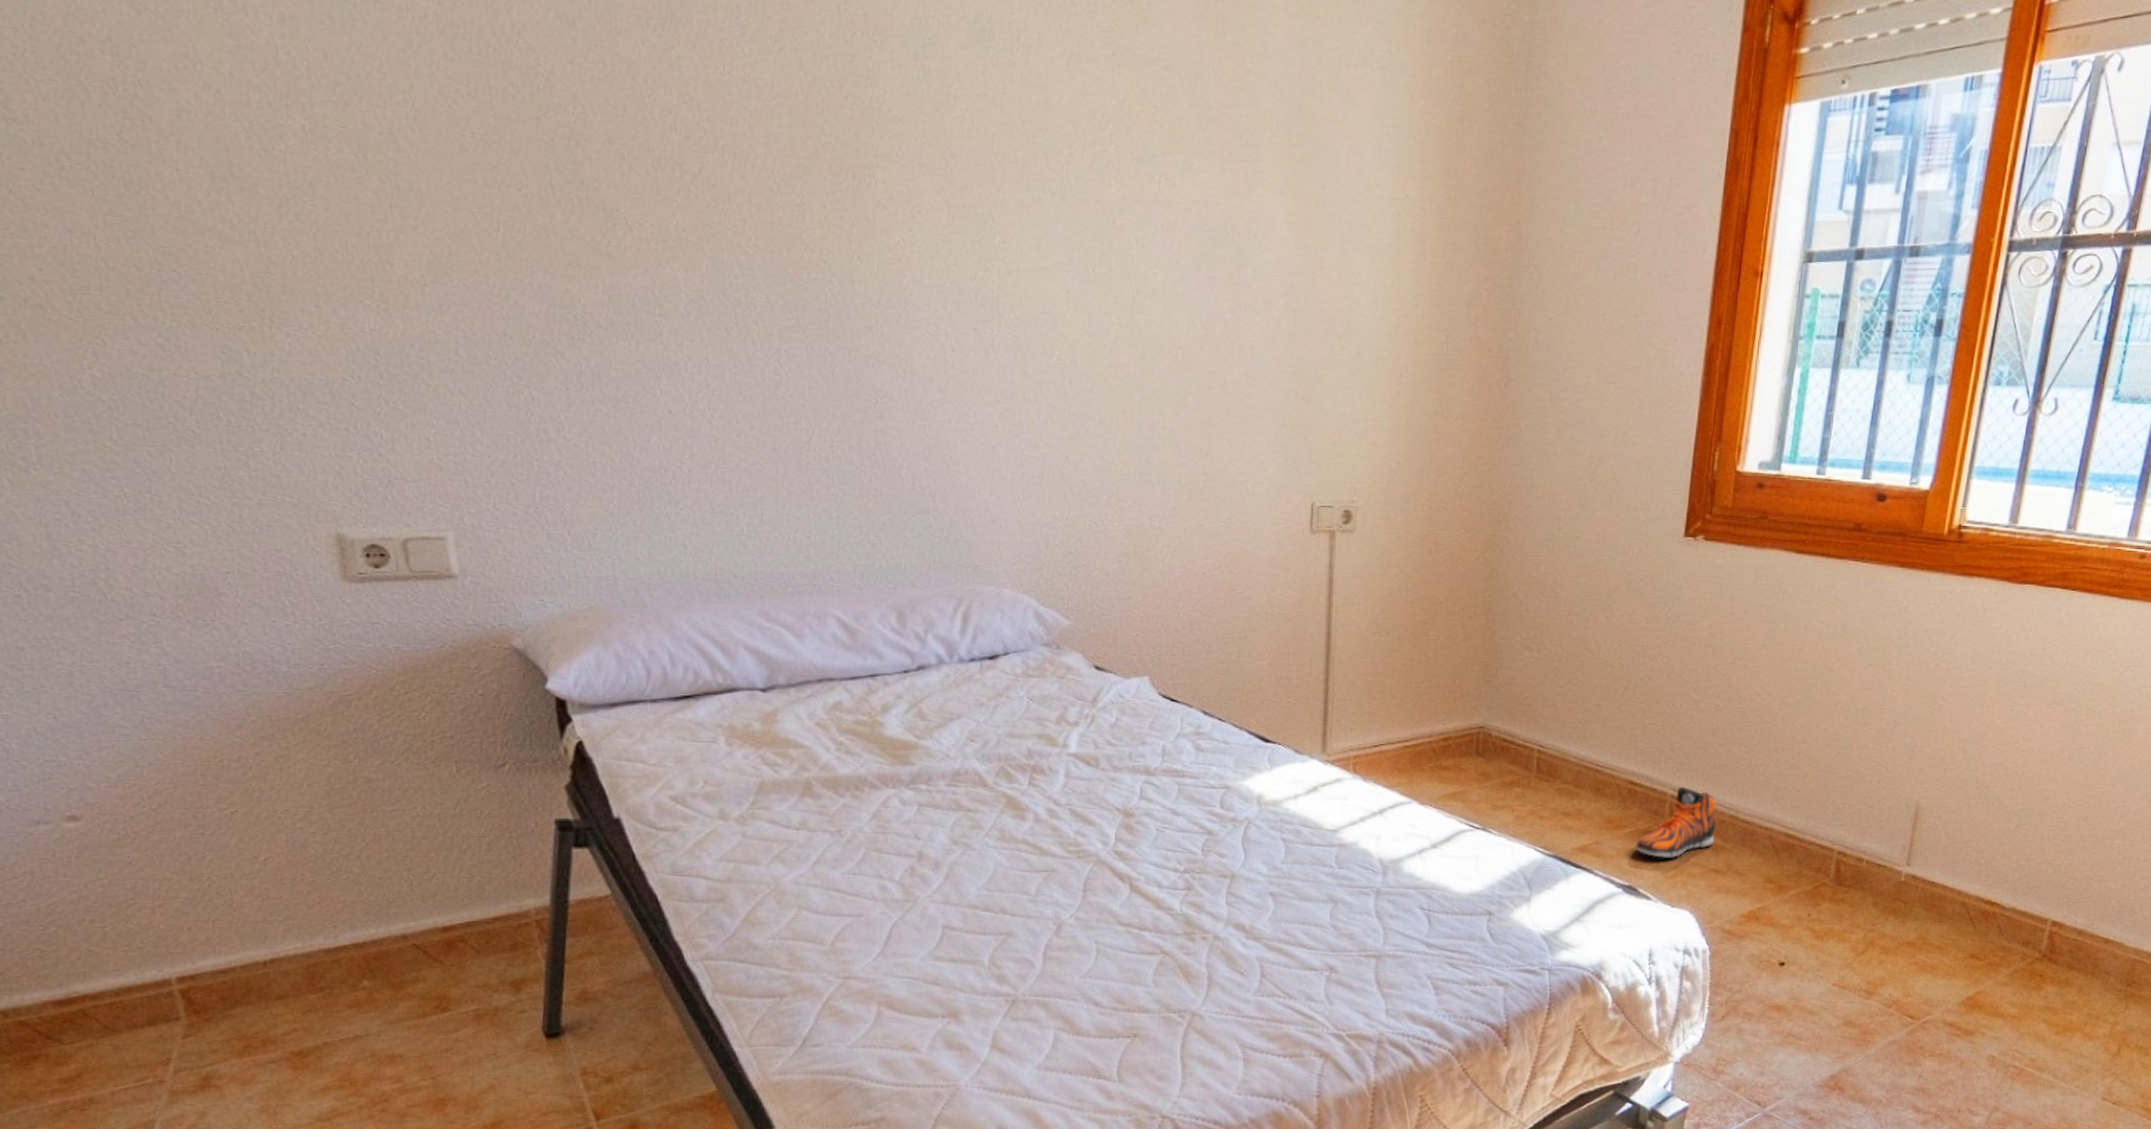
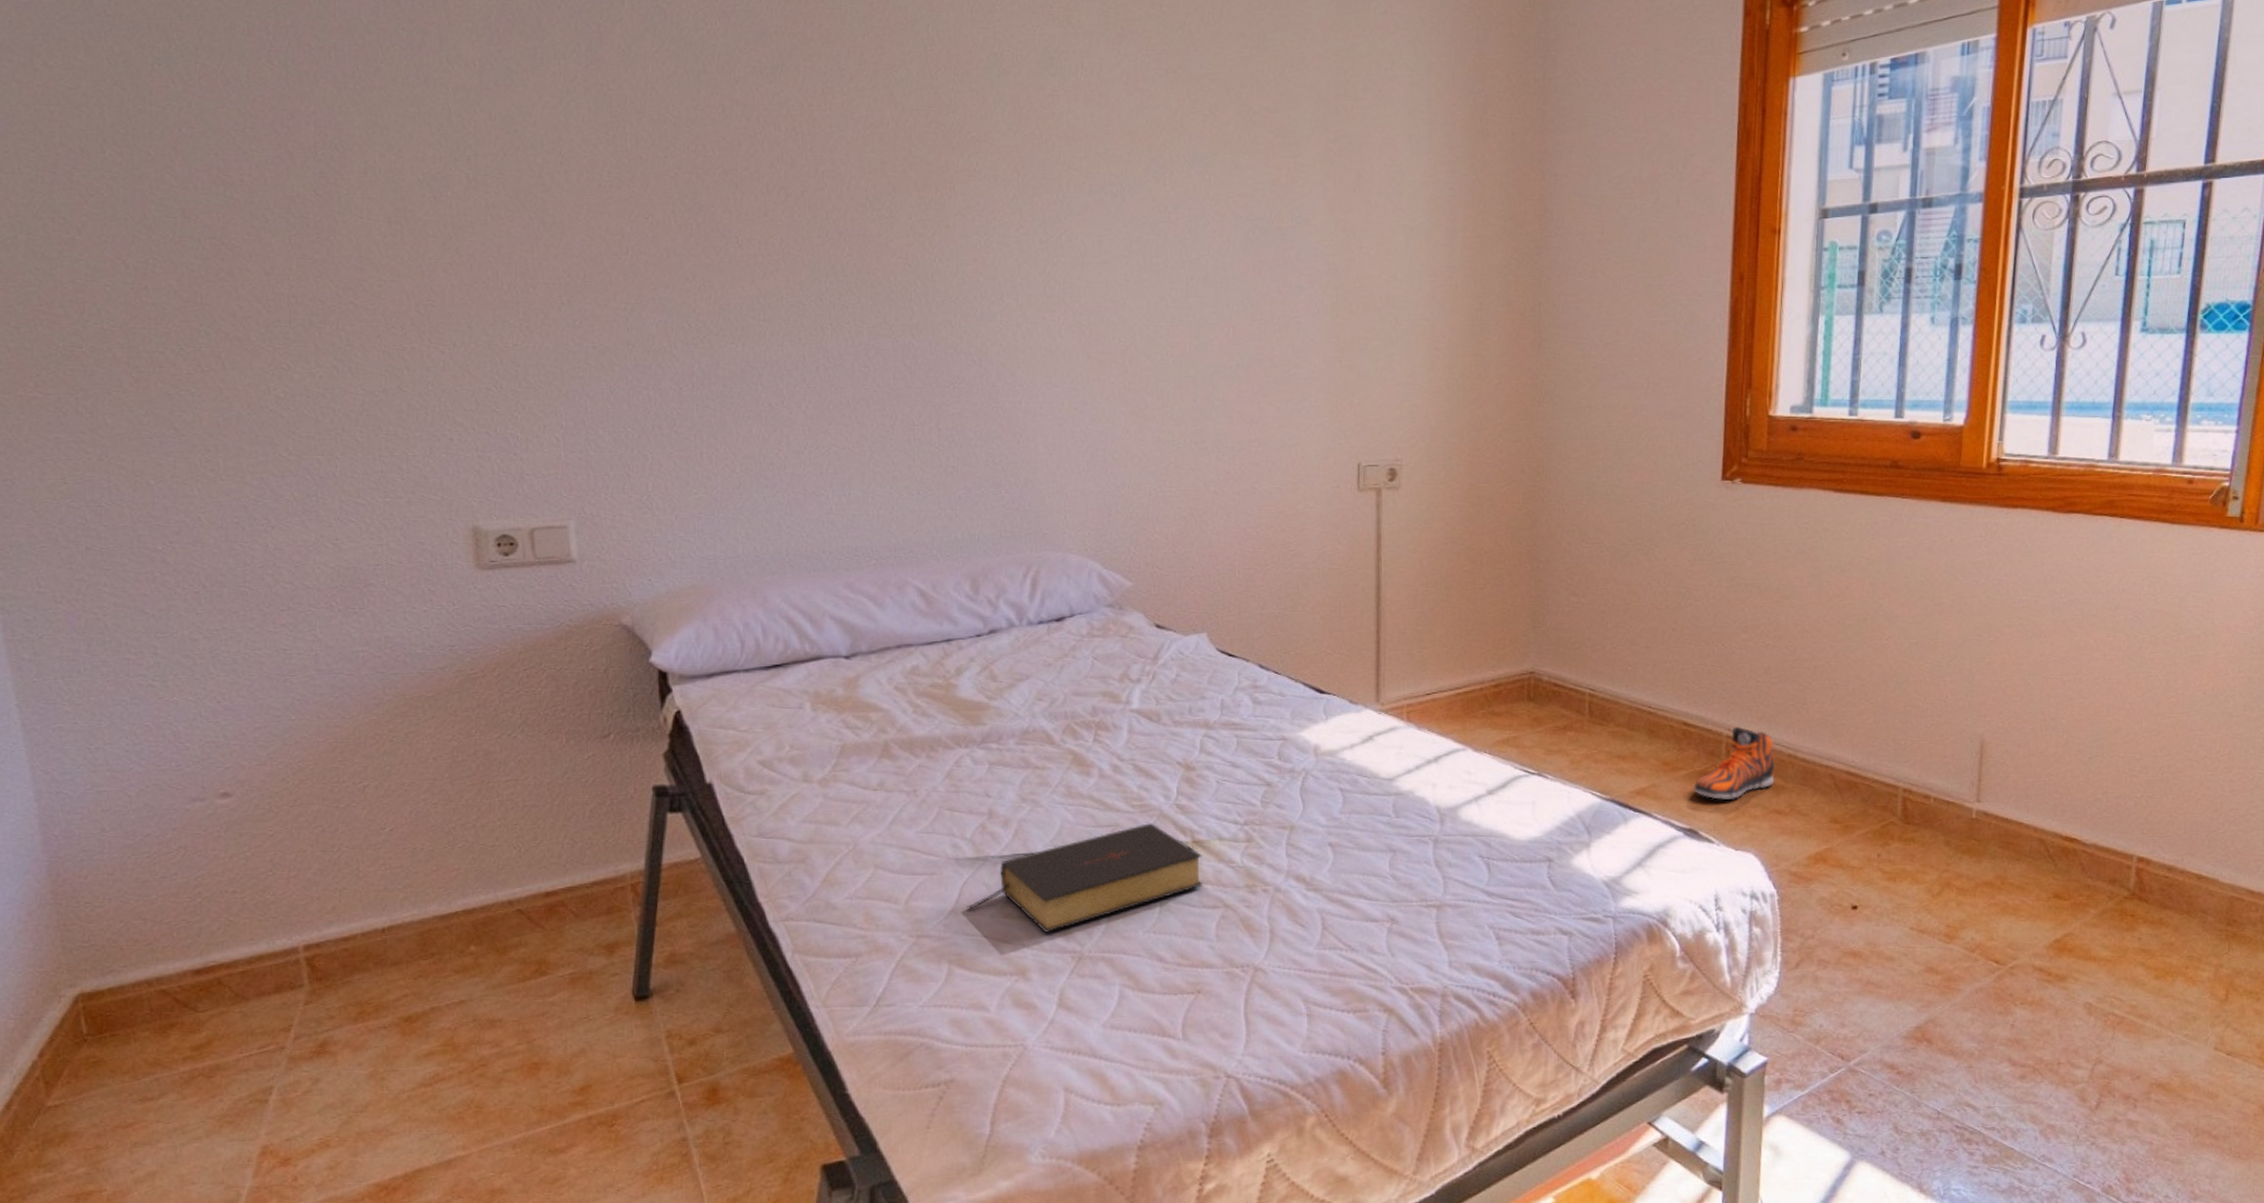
bible: none [896,869,1141,976] -> present [966,823,1203,933]

